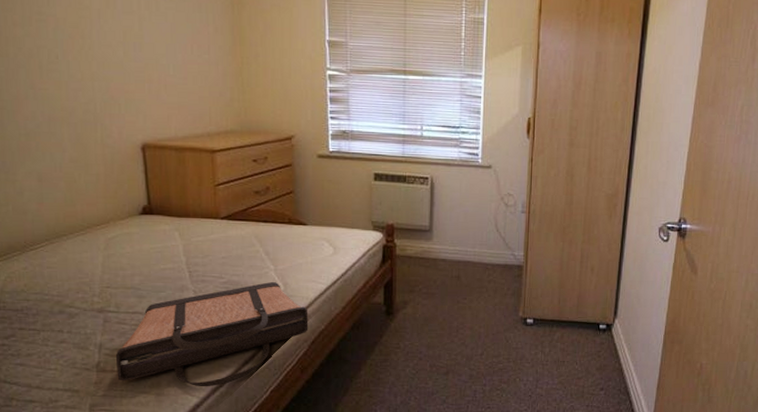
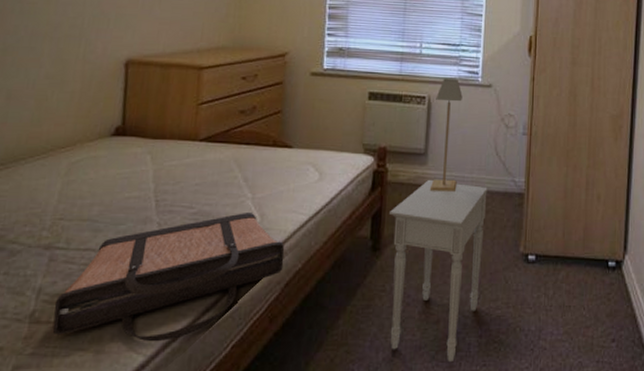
nightstand: none [399,253,489,405] -> present [388,179,488,363]
table lamp: none [435,160,464,264] -> present [429,78,463,191]

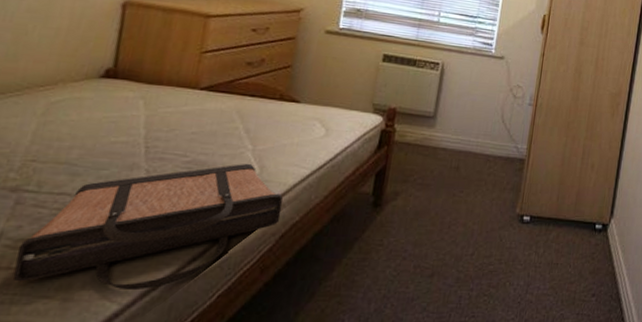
nightstand: present [388,179,488,363] -> none [383,141,491,314]
table lamp: present [429,78,463,191] -> none [435,47,476,154]

